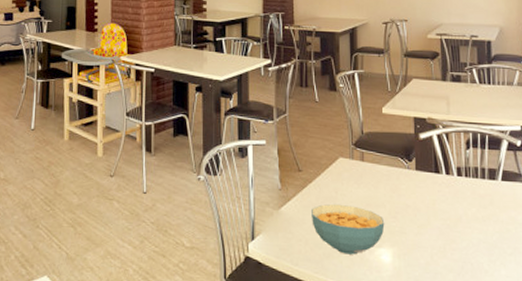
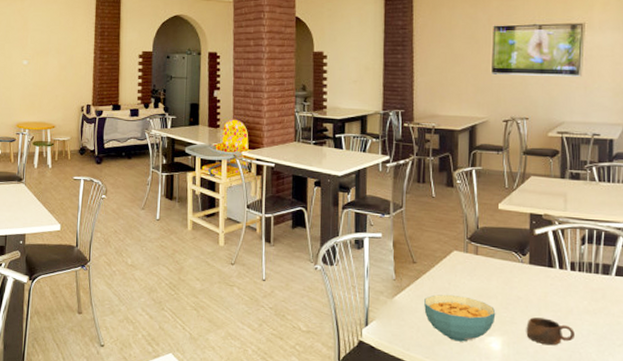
cup: none [416,226,465,256] -> present [526,317,575,346]

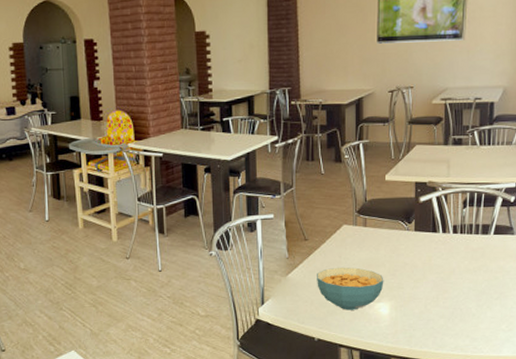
cup: present [526,317,575,346] -> none [412,280,456,305]

